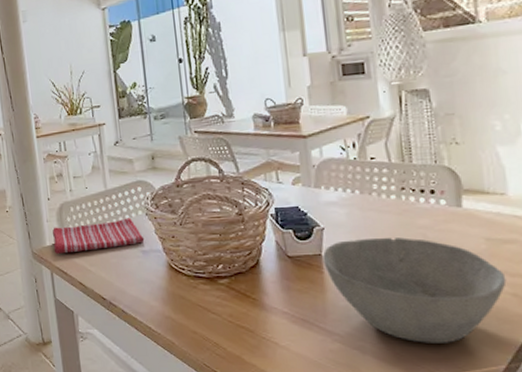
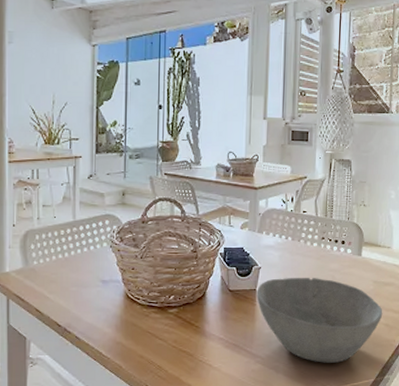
dish towel: present [52,218,145,254] -> none [13,249,106,280]

